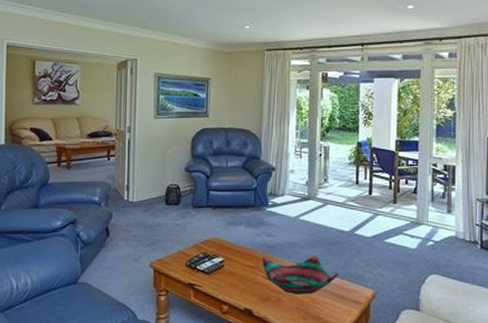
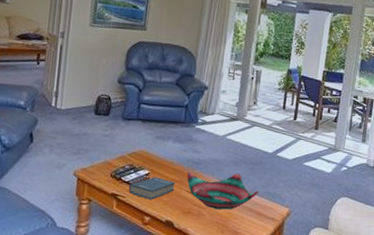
book: none [205,264,251,288] -> present [129,177,175,200]

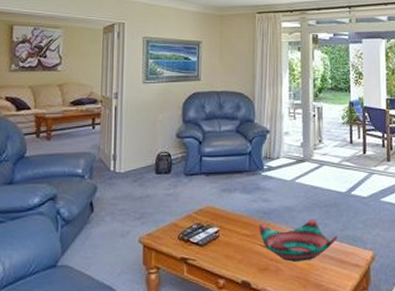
book: present [129,177,175,200] -> none [199,234,248,260]

